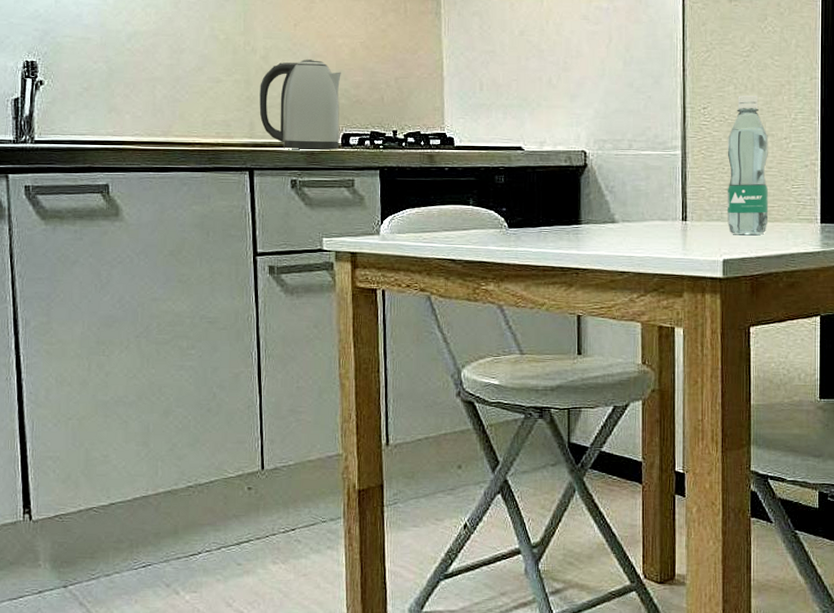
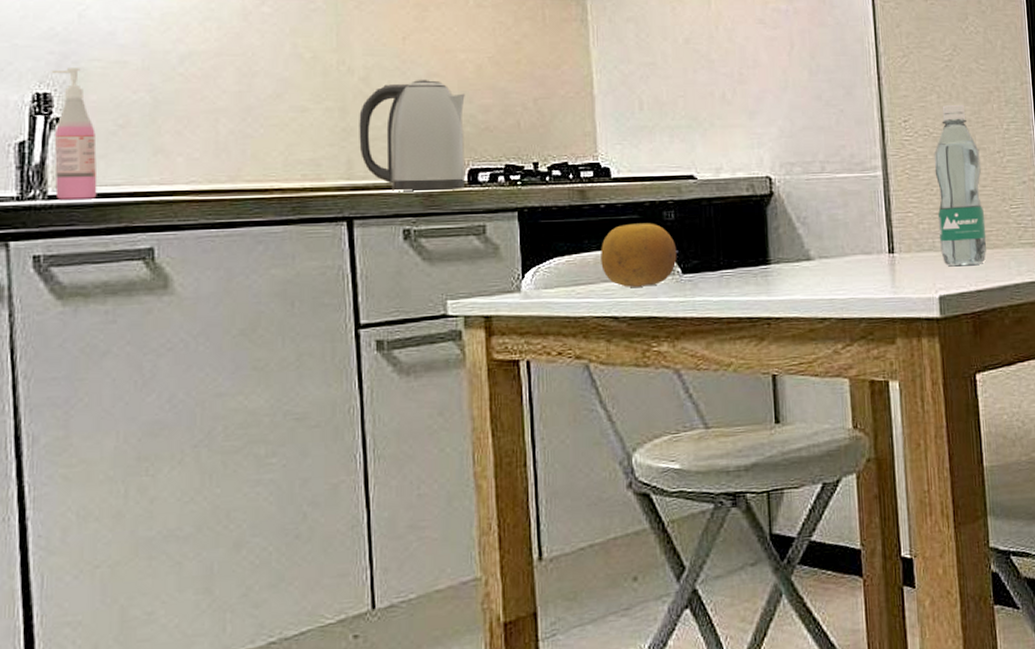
soap dispenser: none [36,42,69,144] -> present [51,68,97,200]
fruit: none [443,184,505,237] -> present [601,223,677,287]

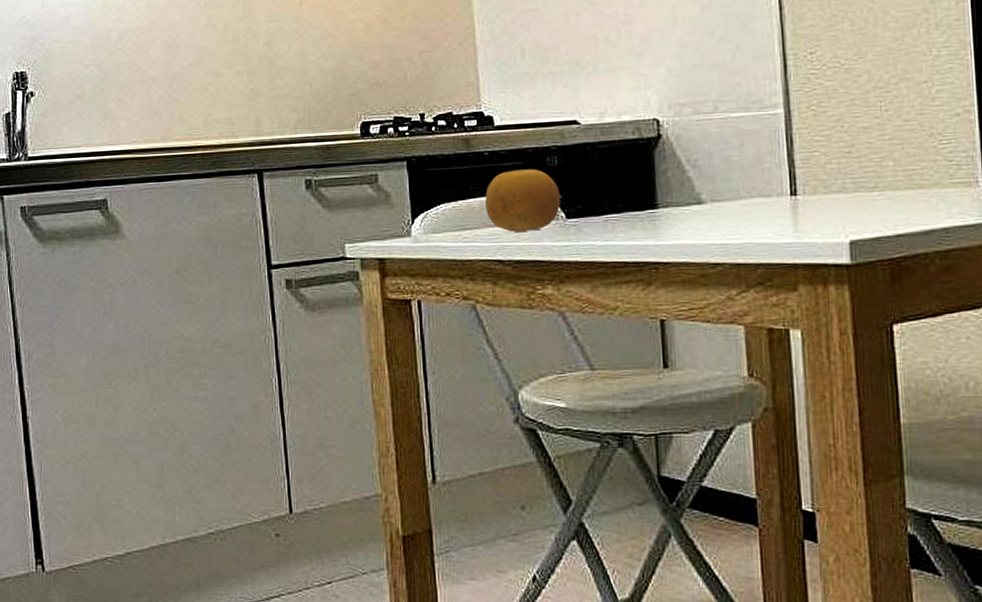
soap dispenser: present [51,68,97,200] -> none [25,49,63,160]
kettle: present [359,79,466,191] -> none [264,40,359,145]
bottle: present [933,104,987,267] -> none [845,30,909,210]

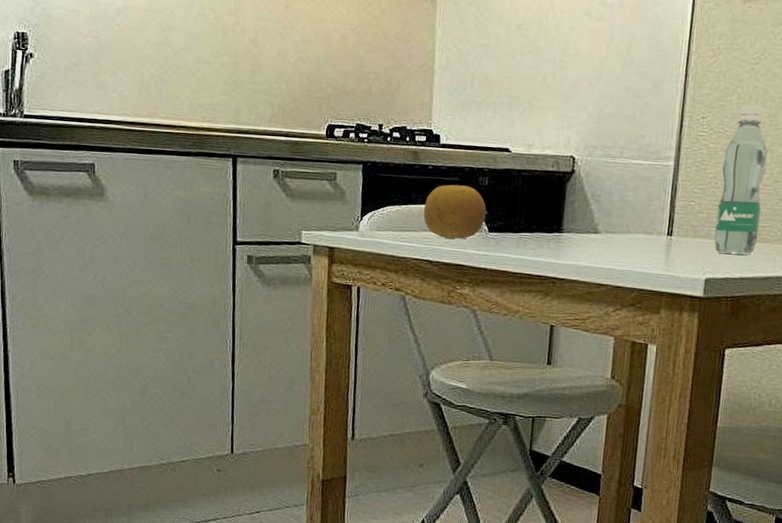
bottle: none [845,30,909,210] -> present [714,105,768,255]

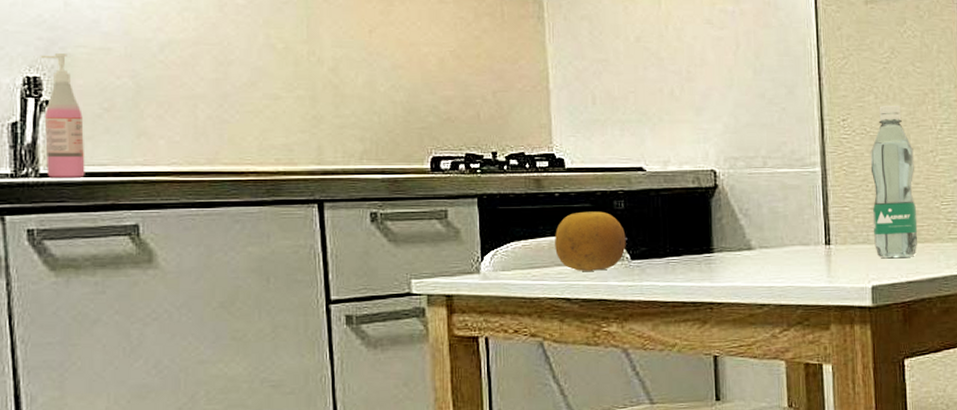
soap dispenser: none [27,13,57,120] -> present [40,53,85,177]

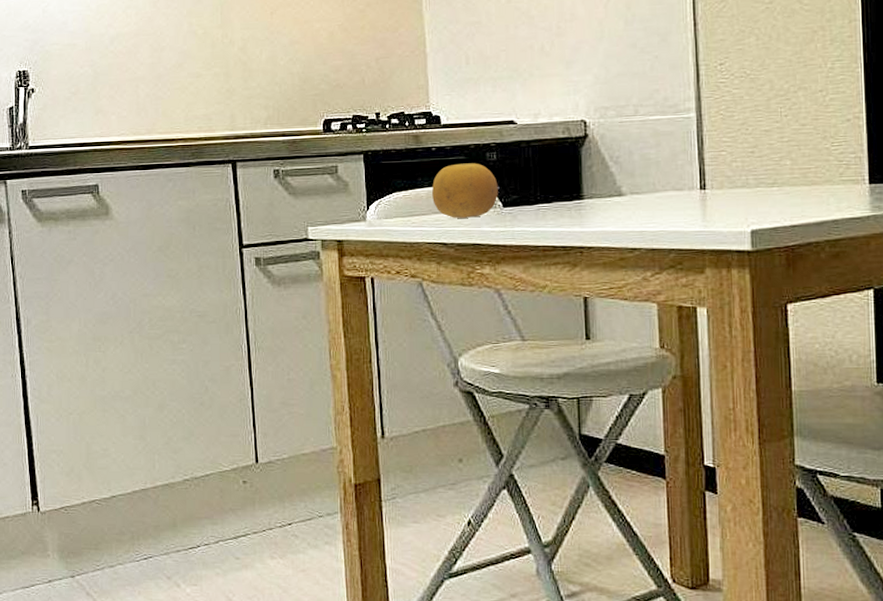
soap dispenser: present [40,53,85,177] -> none [27,51,60,149]
bottle: present [870,105,918,259] -> none [750,45,804,203]

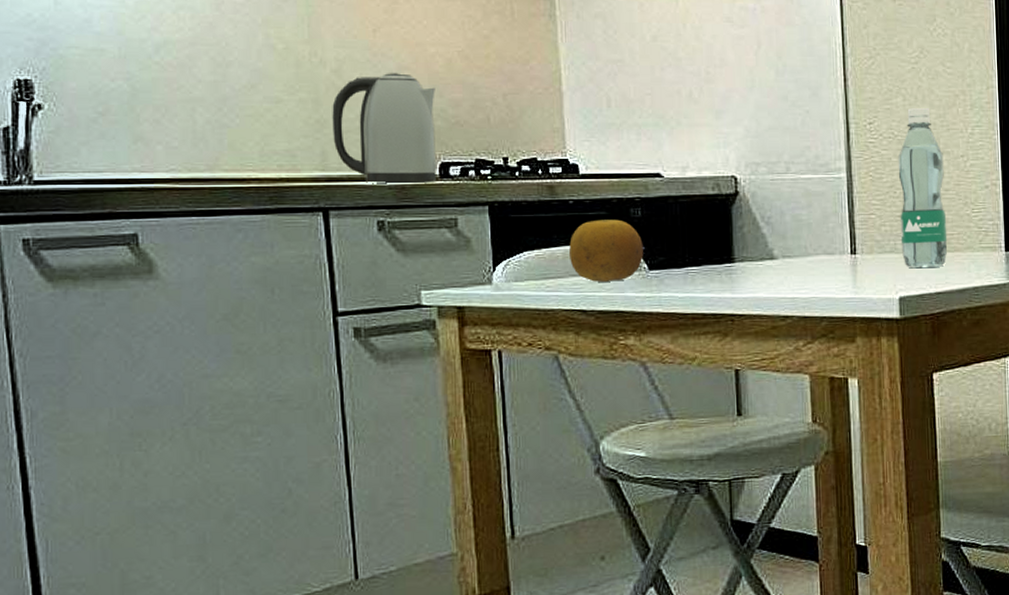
kettle: none [239,46,322,139] -> present [332,72,437,183]
bottle: none [750,45,804,203] -> present [898,107,948,269]

